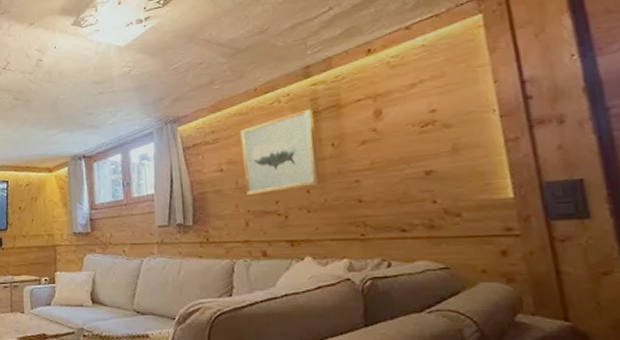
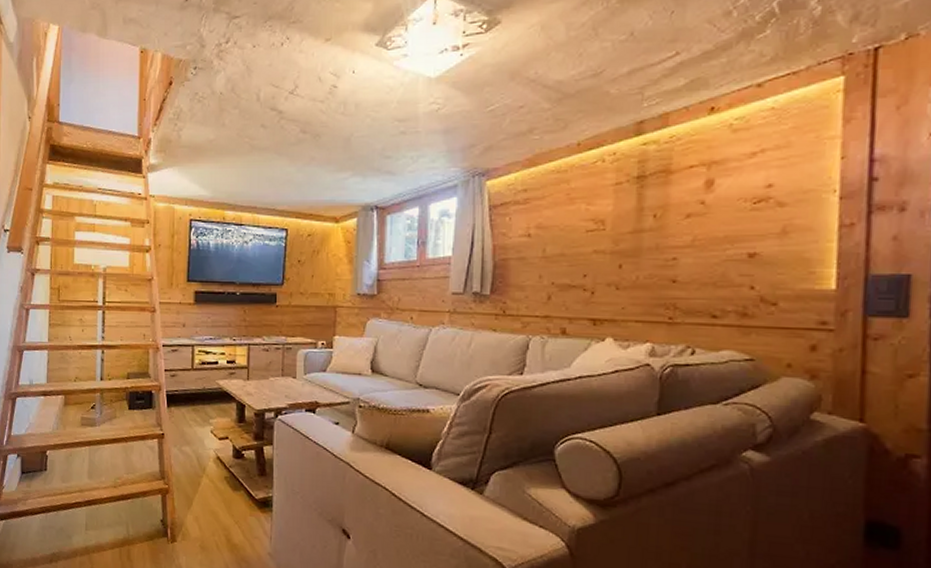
wall art: present [240,109,321,196] -> none [553,172,639,266]

